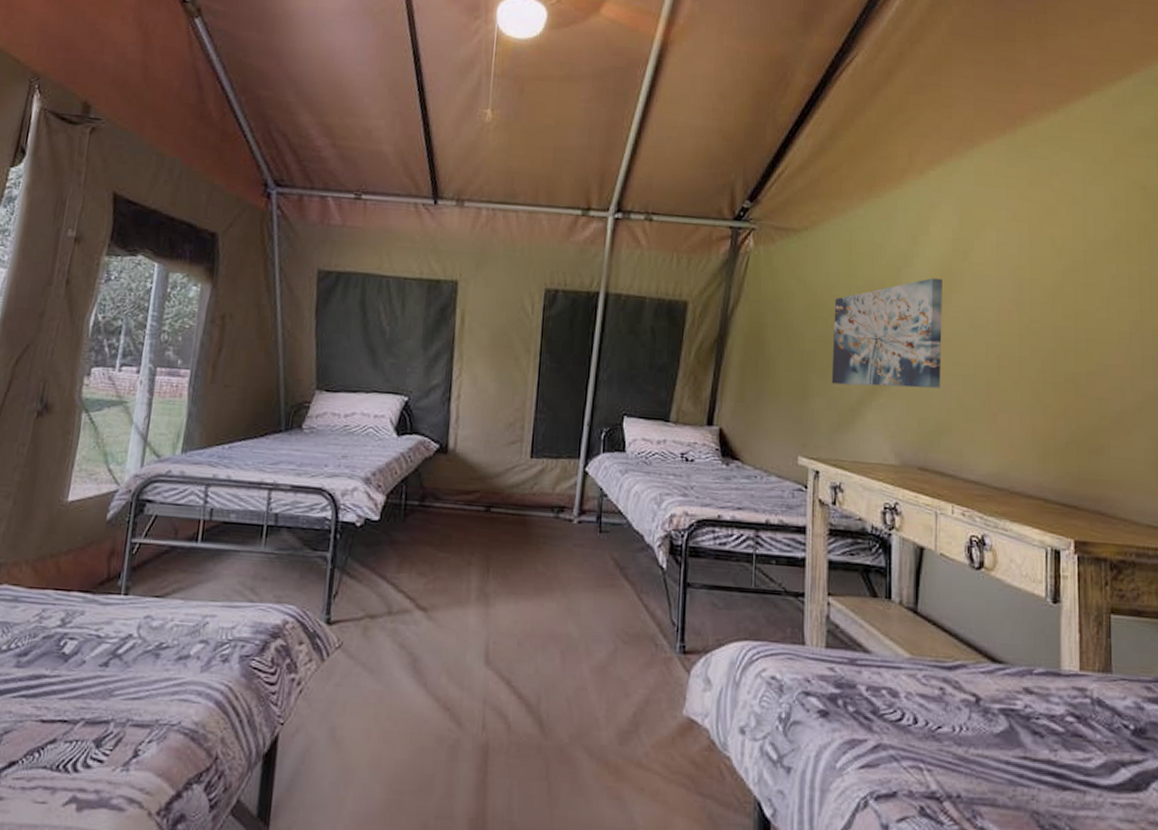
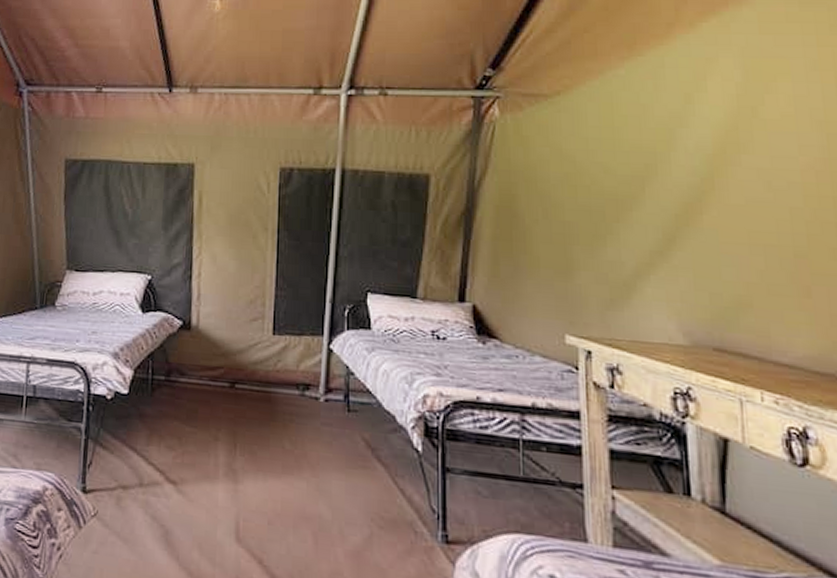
wall art: present [831,278,942,388] -> none [596,138,735,260]

